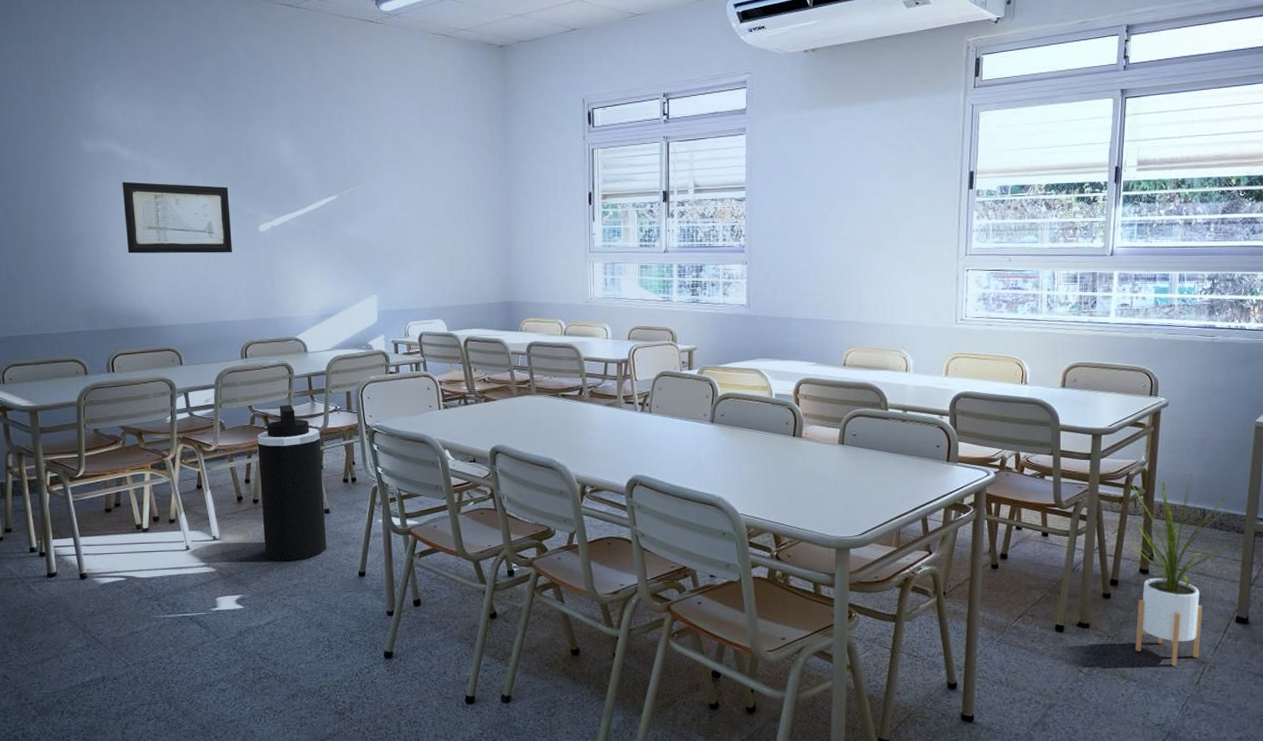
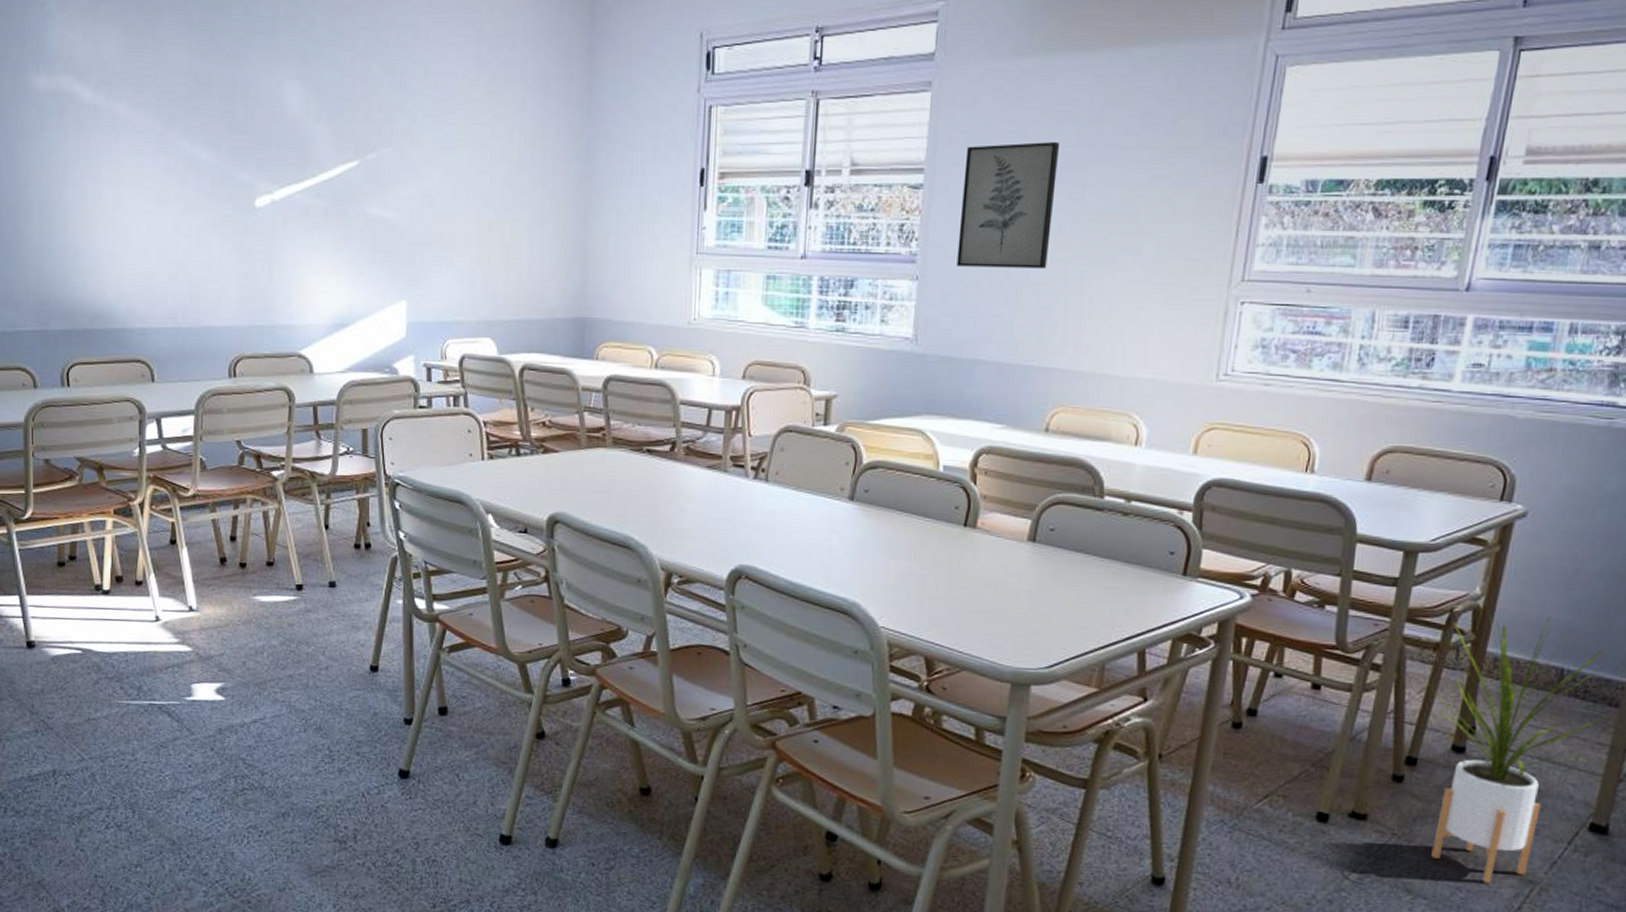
wall art: present [122,181,233,254] -> none [81,132,221,235]
trash can: present [257,405,326,561] -> none [247,442,331,645]
wall art: none [772,166,836,254] -> present [957,141,1060,269]

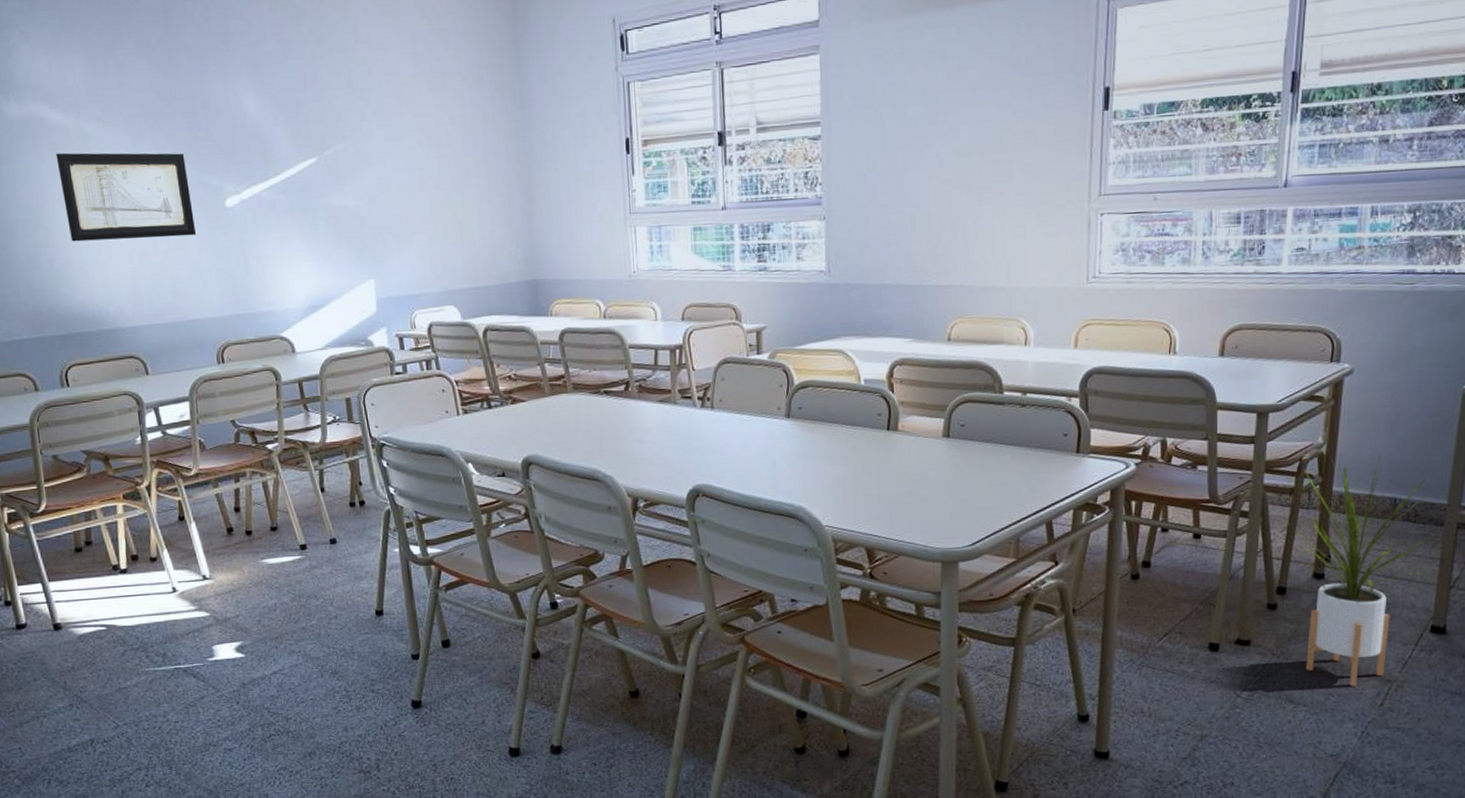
wall art: none [81,132,221,235] -> present [55,152,197,242]
wall art: present [957,141,1060,269] -> none [855,88,935,205]

